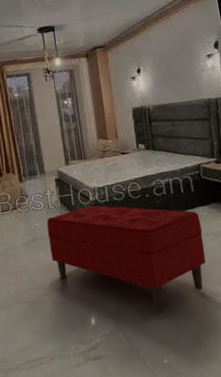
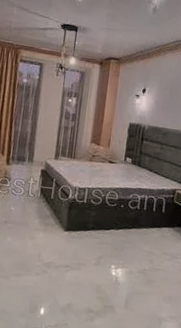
bench: present [46,205,206,314] -> none [18,203,163,317]

